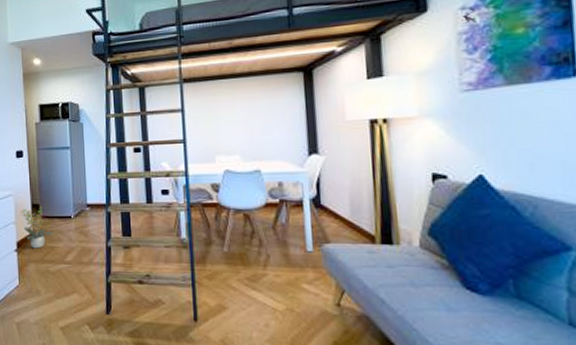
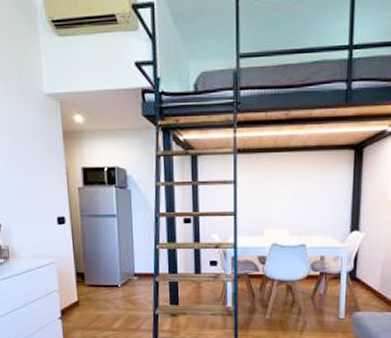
potted plant: present [20,205,54,249] -> none [64,274,100,316]

